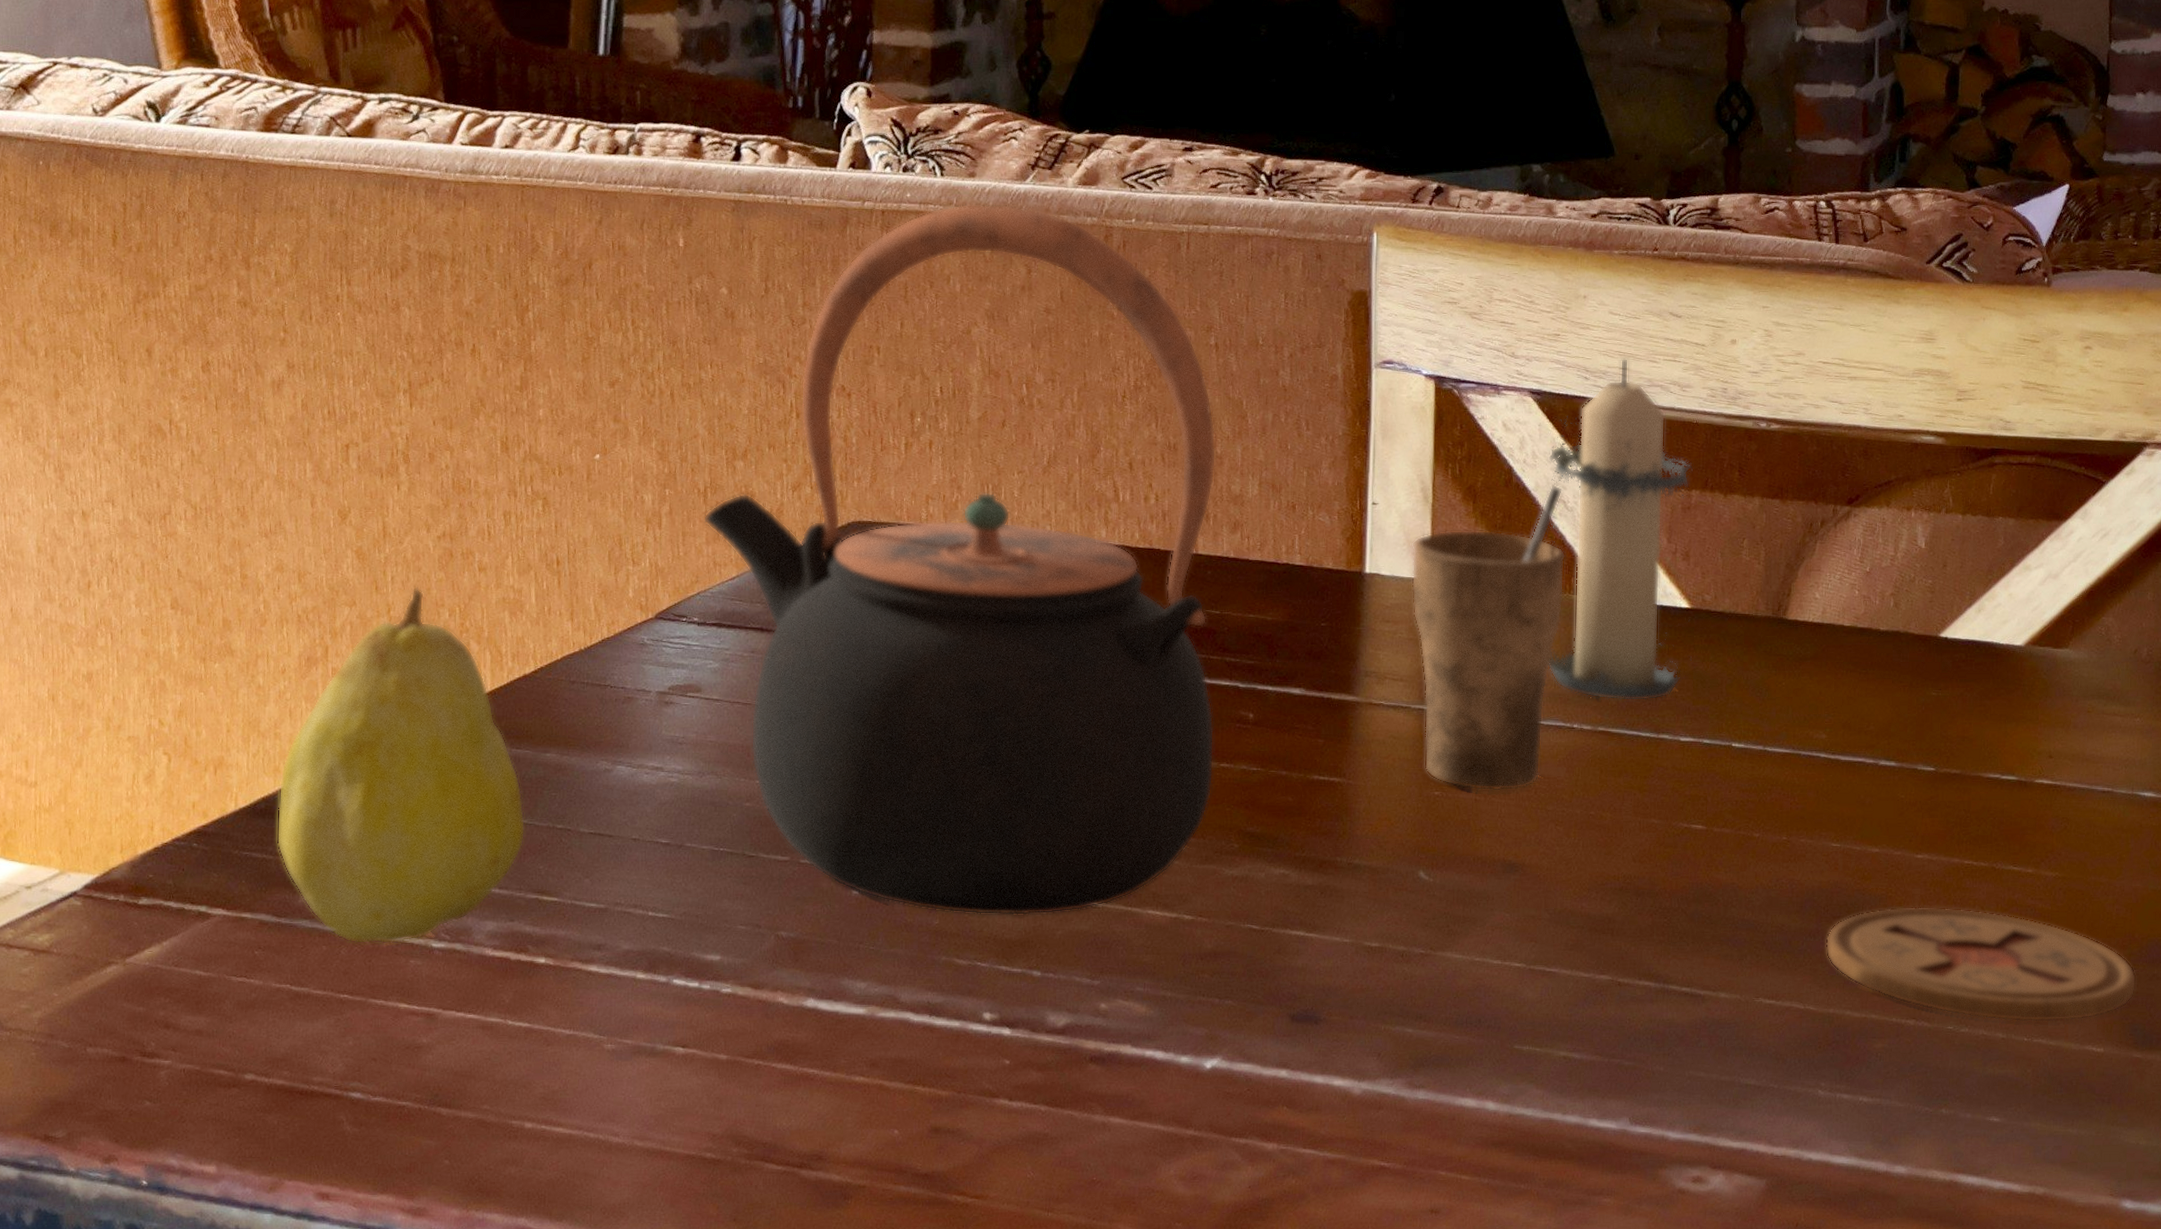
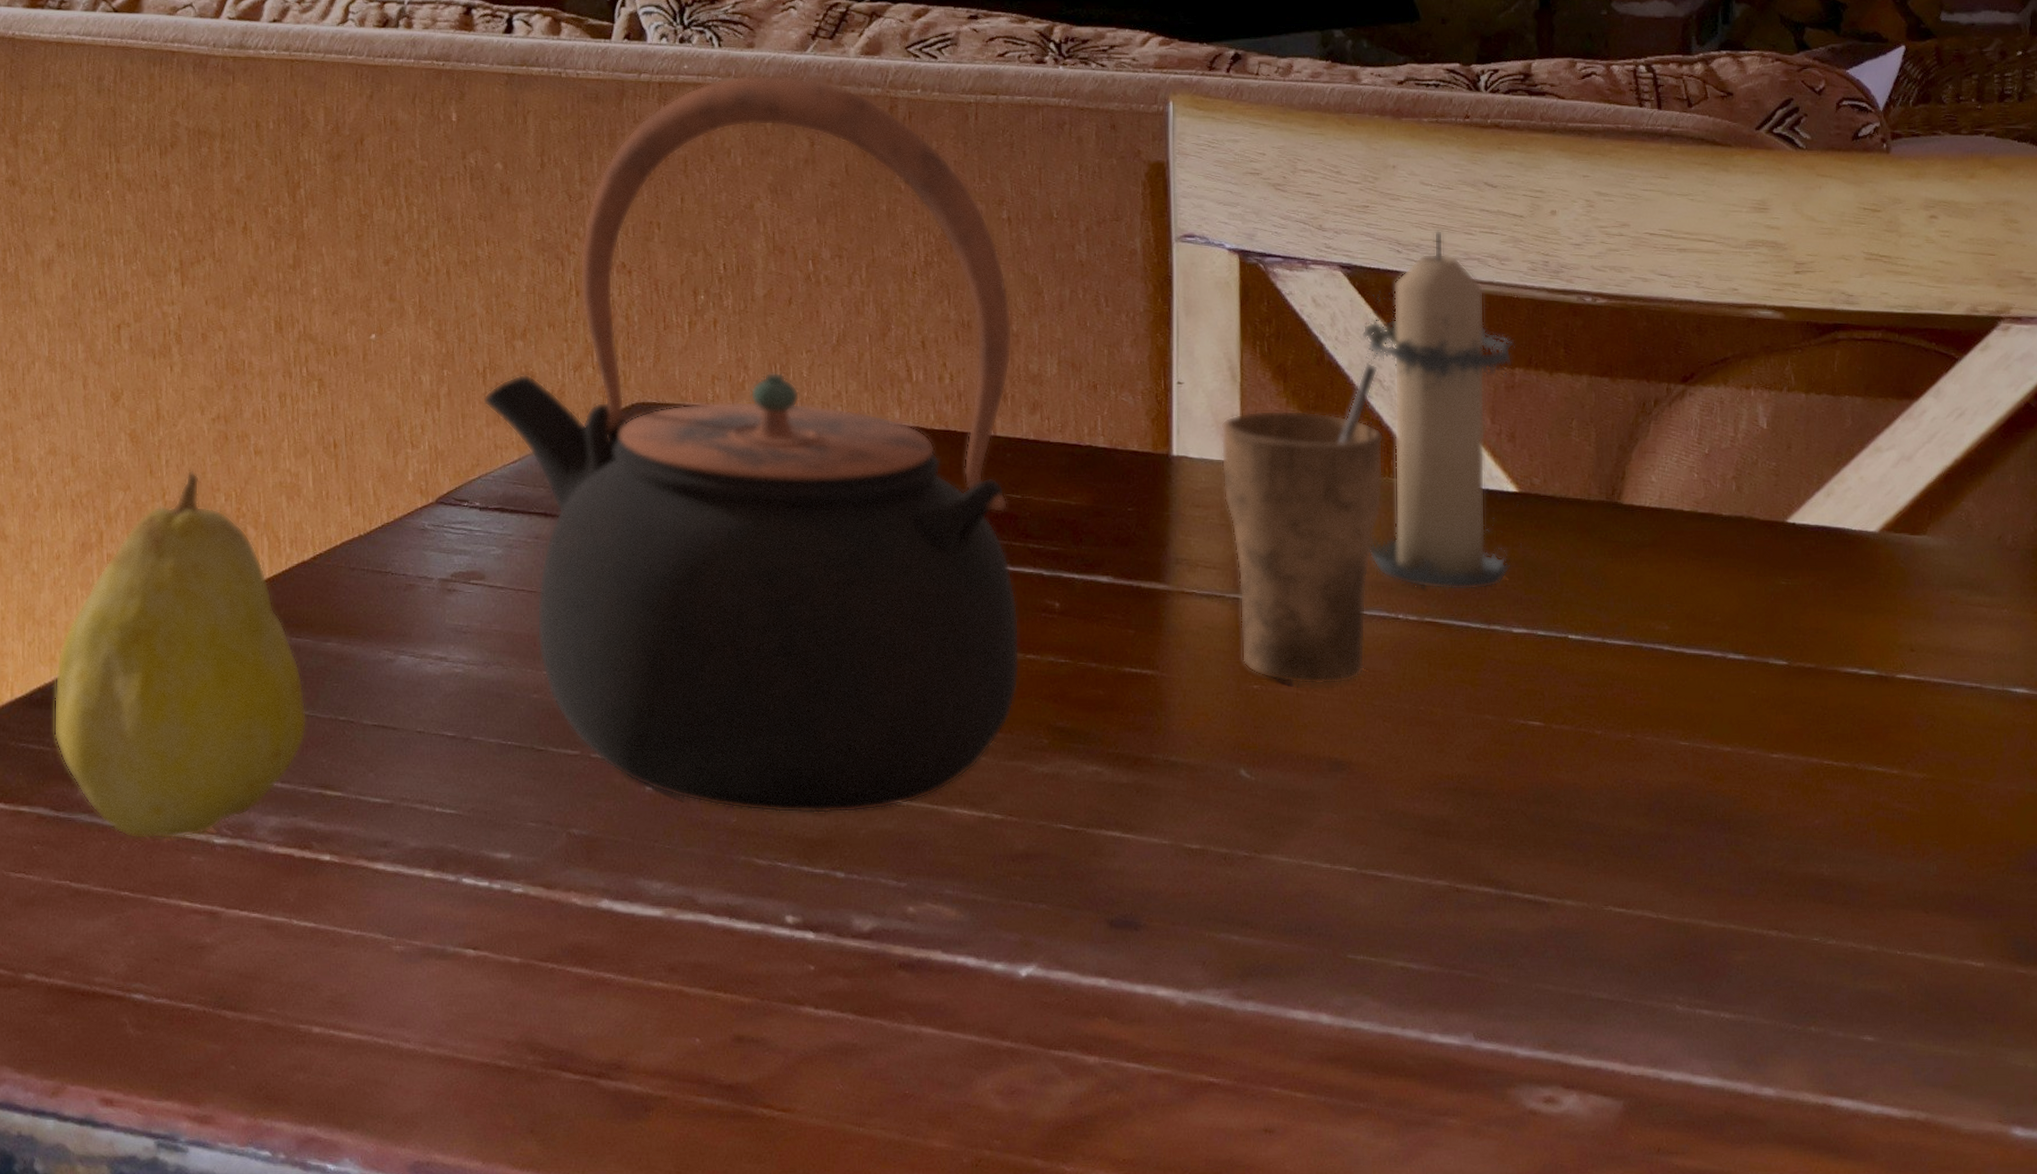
coaster: present [1825,906,2137,1022] -> none [1677,809,2017,934]

